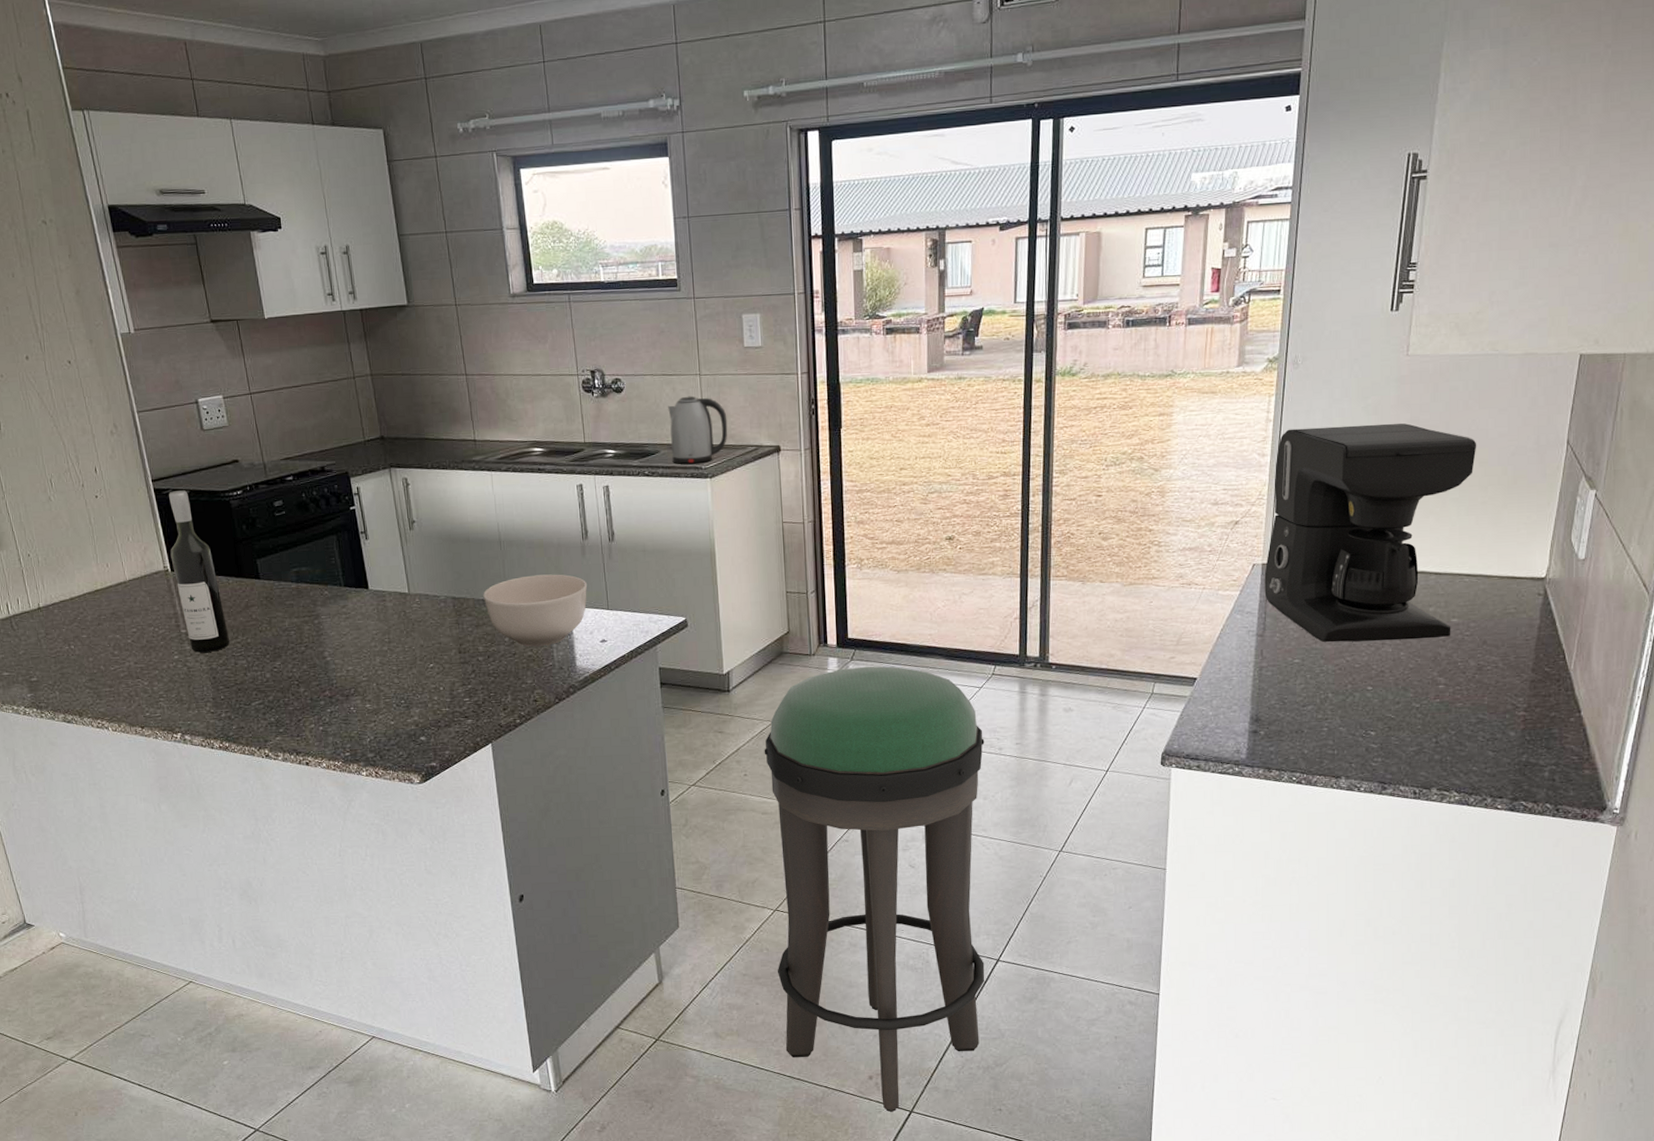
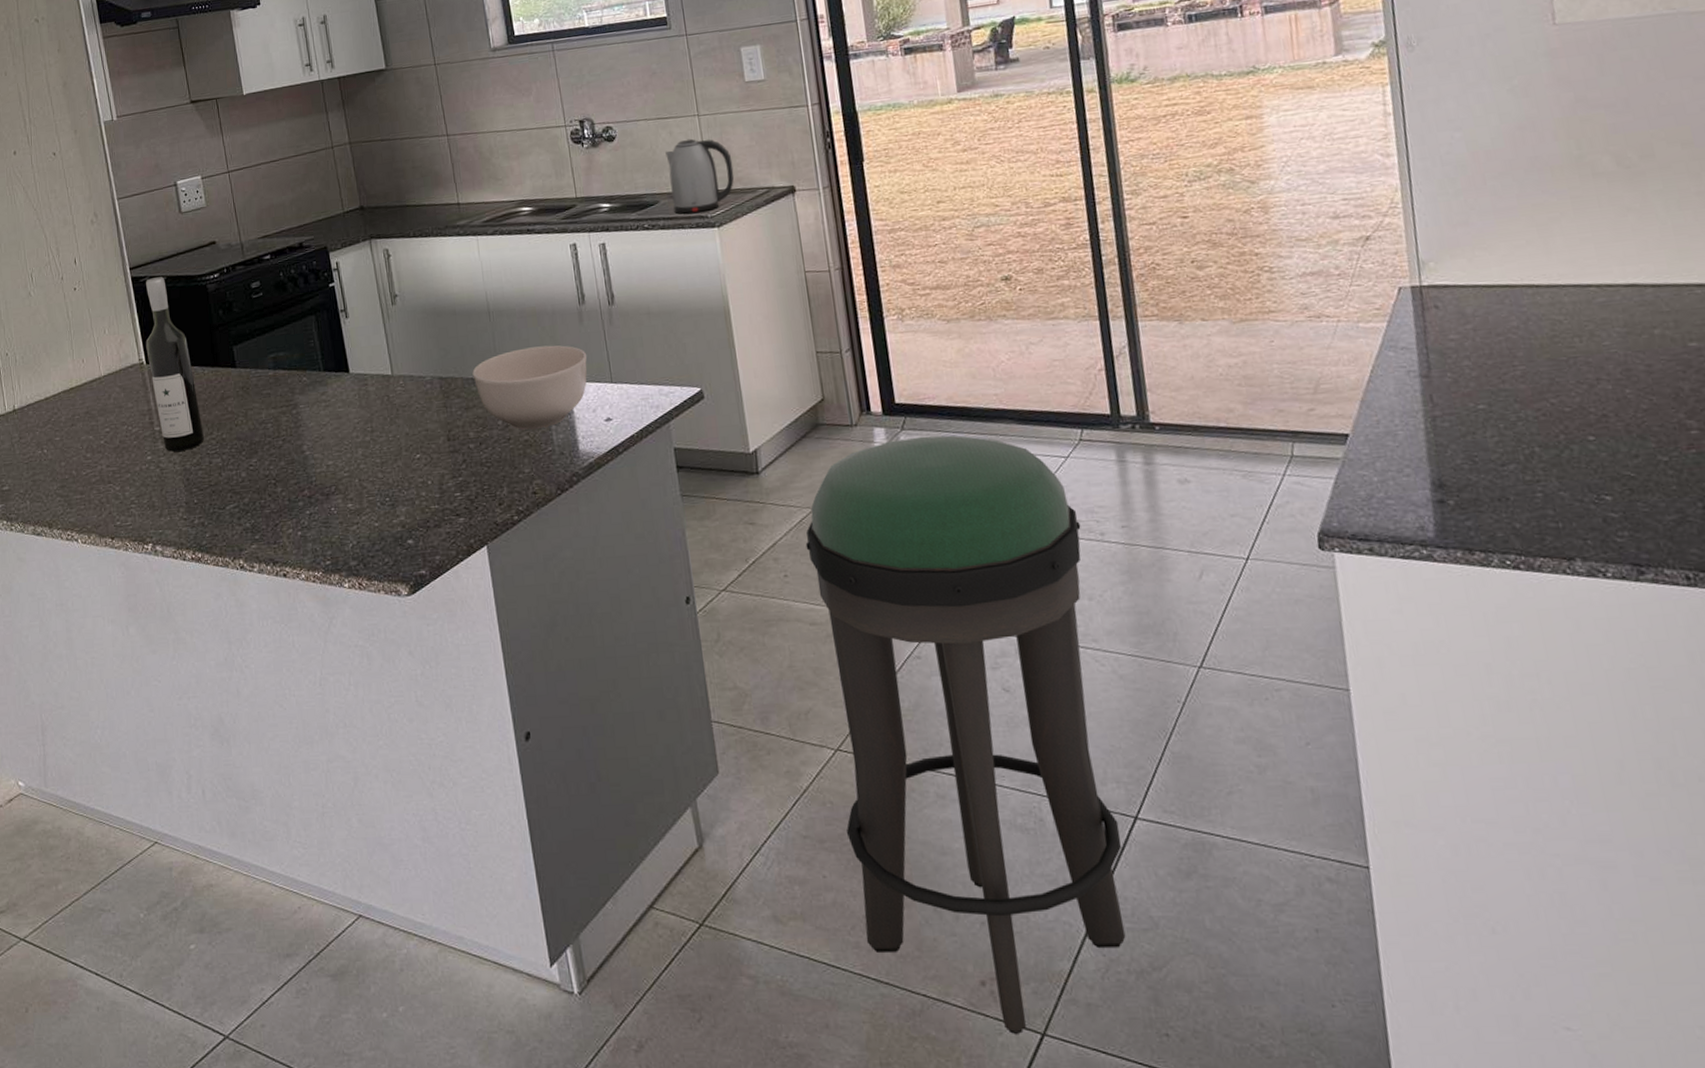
coffee maker: present [1264,423,1477,642] -> none [1404,104,1692,381]

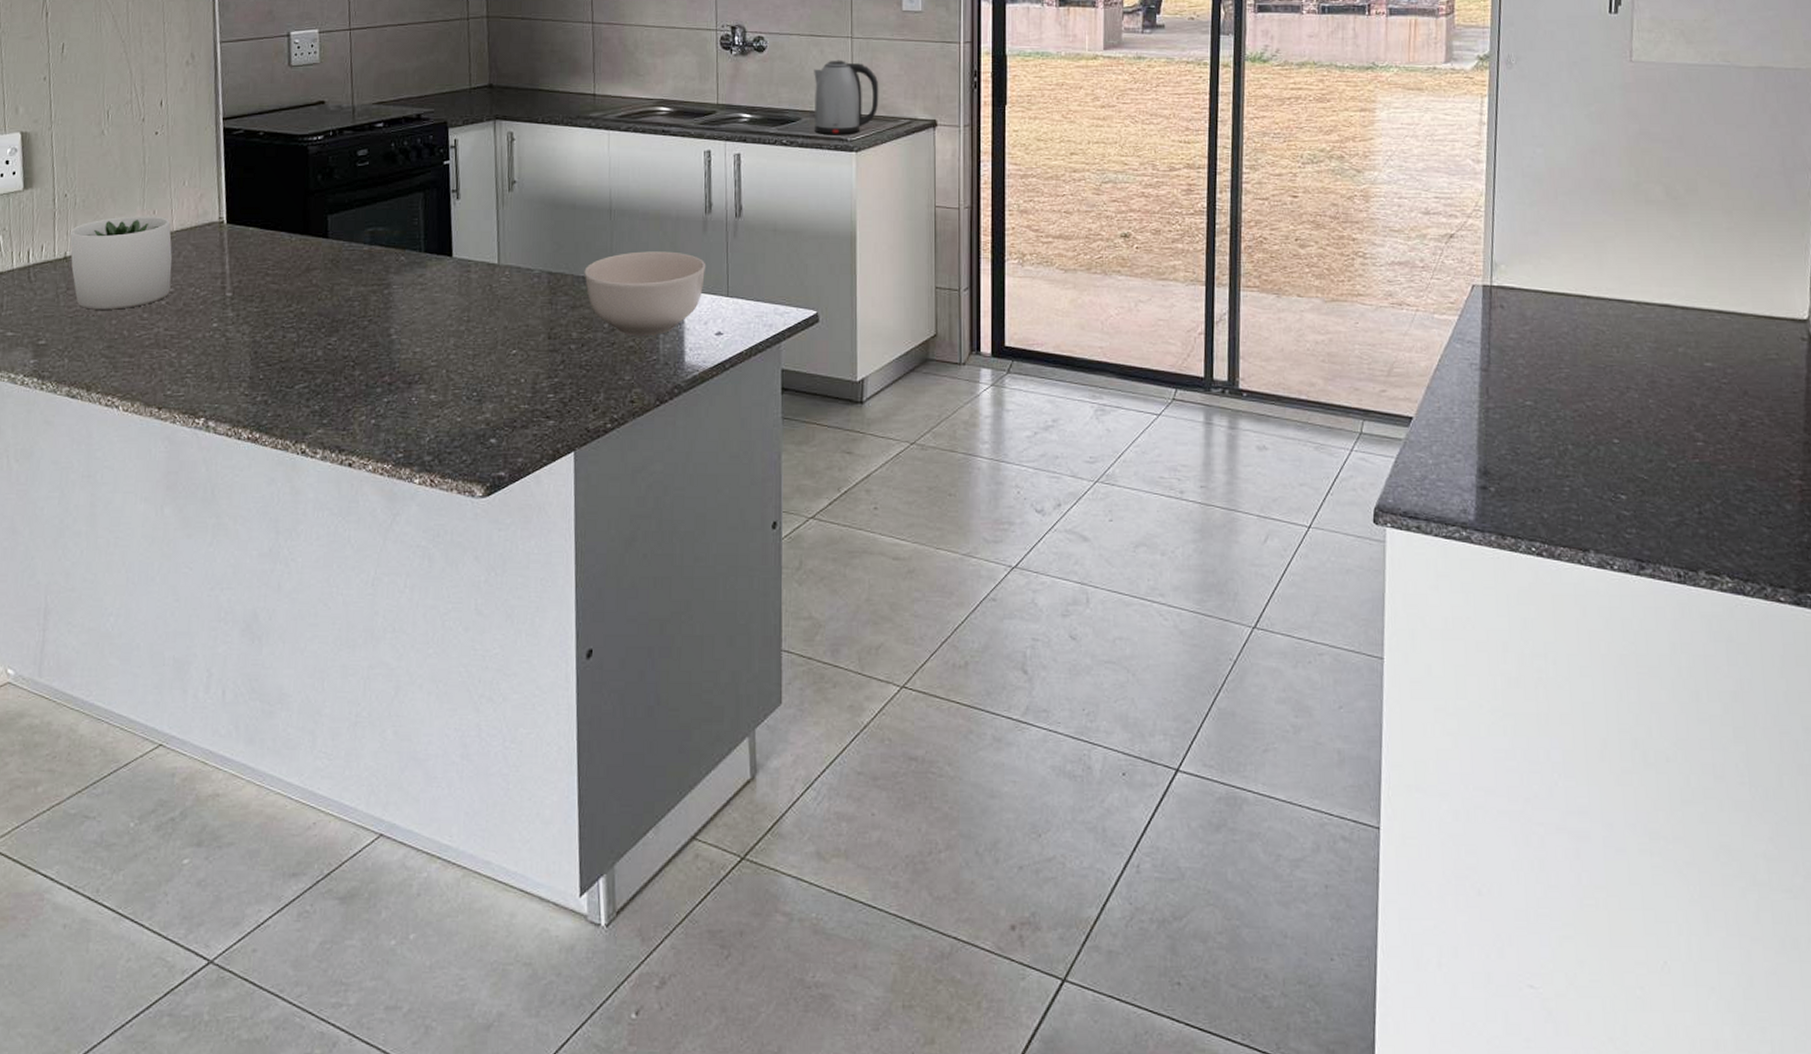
planter: none [15,364,107,455] -> present [69,216,173,310]
bottle: present [146,277,205,452] -> none [229,132,282,321]
bar stool: present [805,435,1126,1034] -> none [899,381,1163,979]

